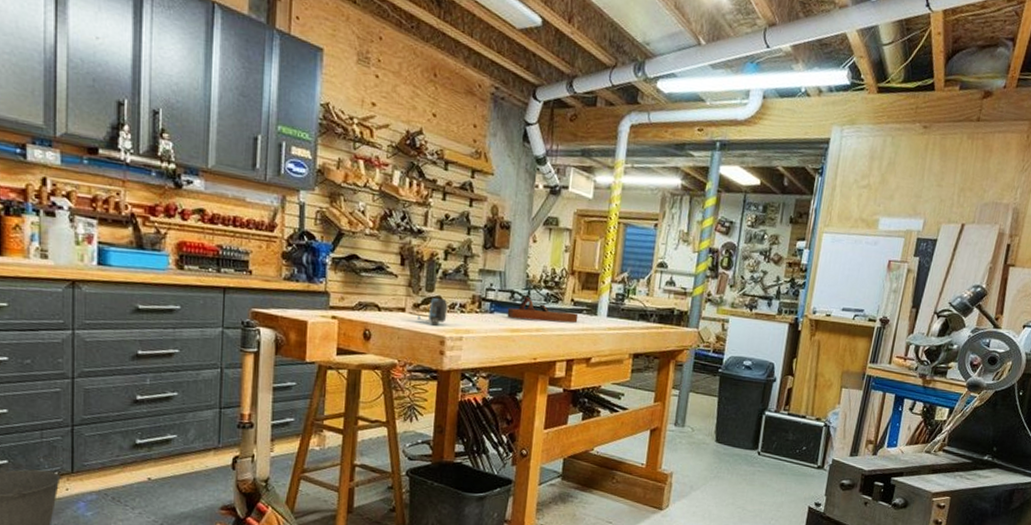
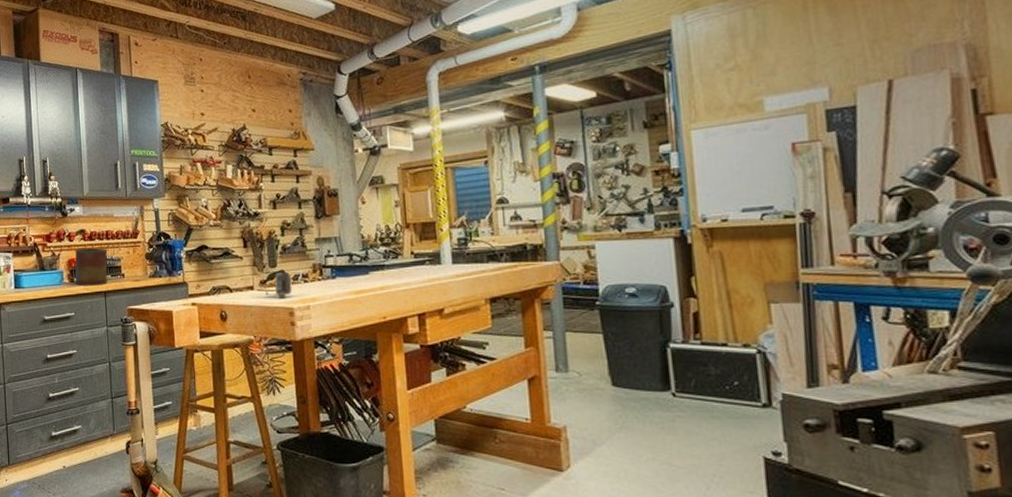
paint can: none [185,230,233,280] -> present [74,248,108,287]
hand plane: present [507,295,579,323] -> none [348,256,422,281]

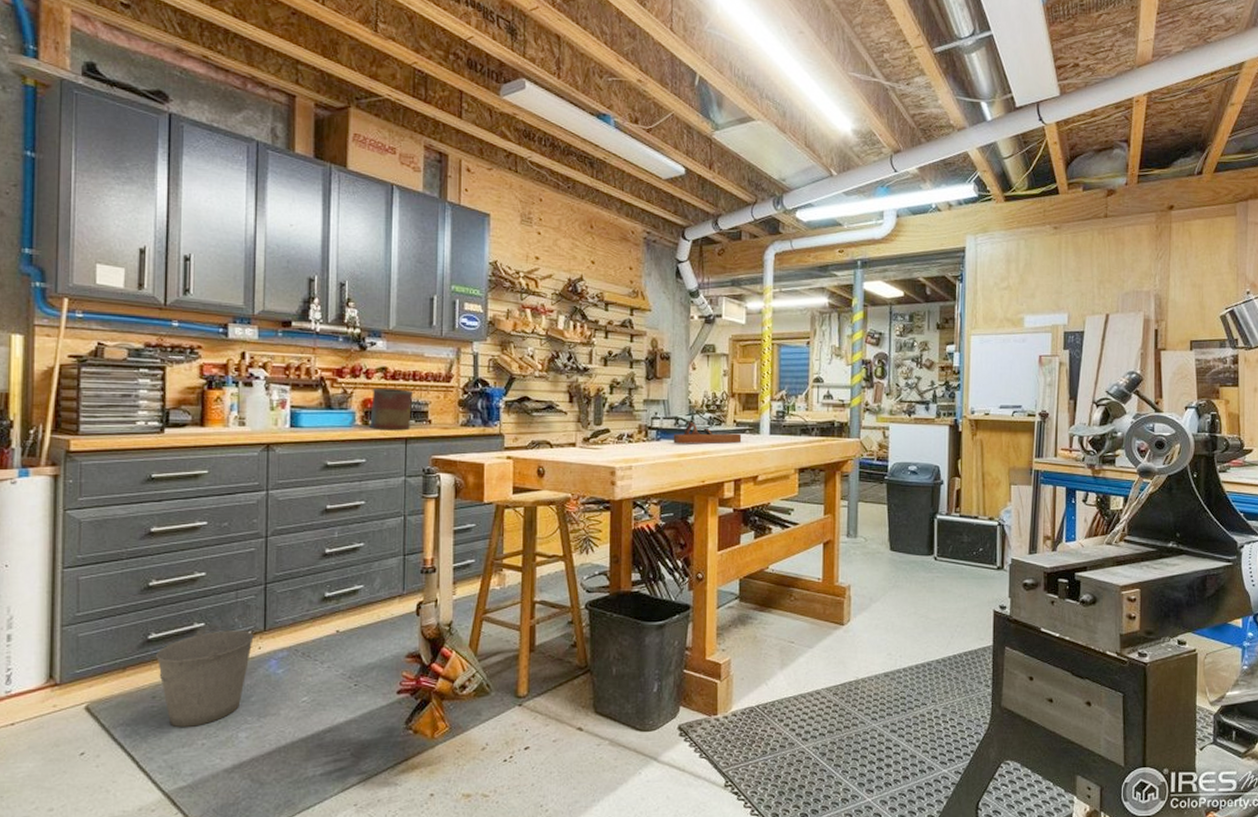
tape measure: present [265,272,292,300] -> none [588,431,616,459]
hand plane: none [348,256,422,281] -> present [673,421,742,444]

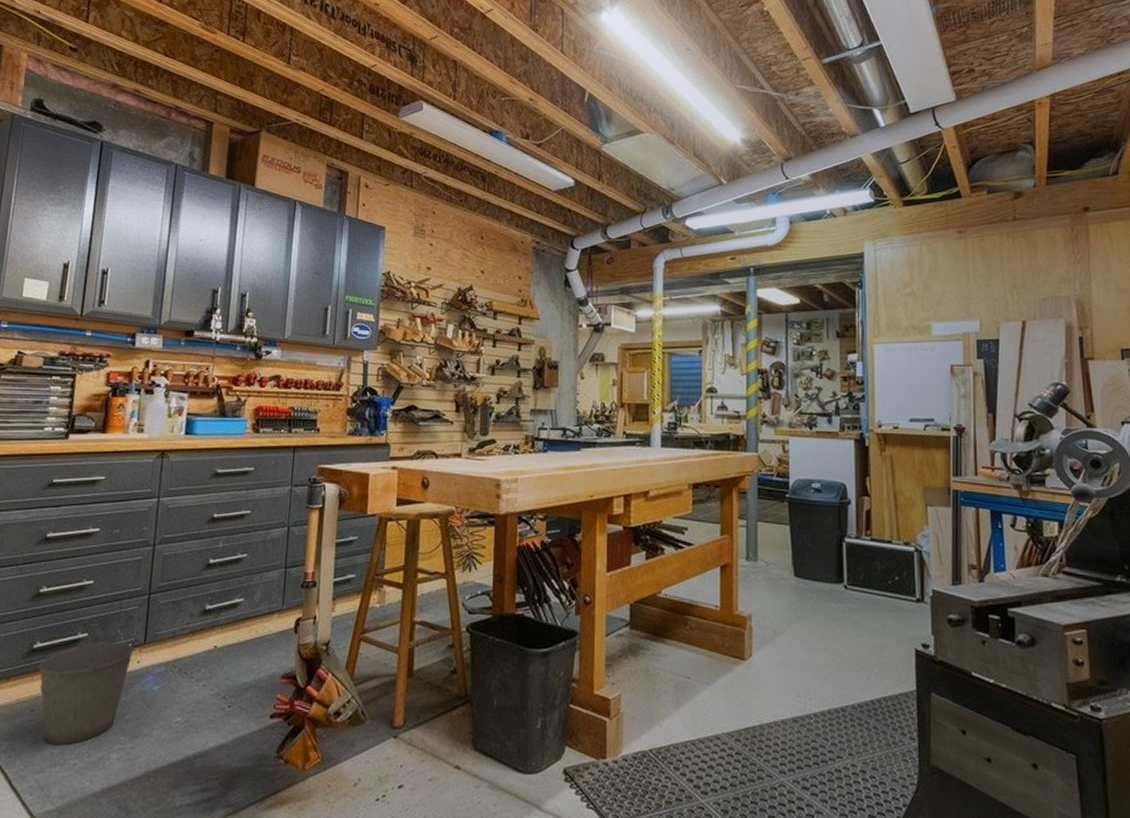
paint can: present [369,387,414,431] -> none [260,395,304,440]
hand plane: present [673,421,742,444] -> none [560,432,632,457]

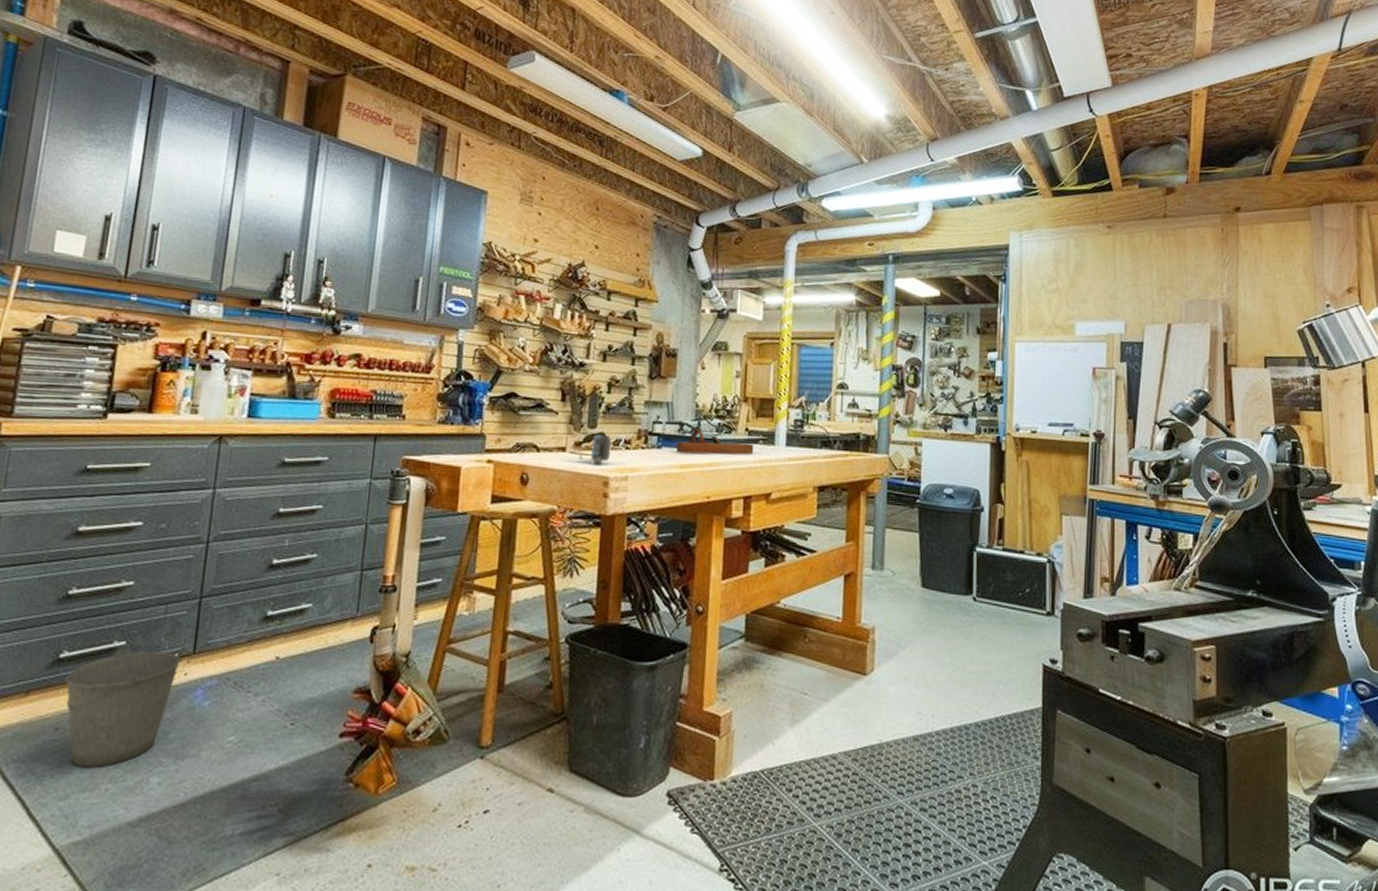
tape measure: none [473,441,502,470] -> present [579,435,612,467]
hand plane: none [560,432,632,457] -> present [676,427,754,455]

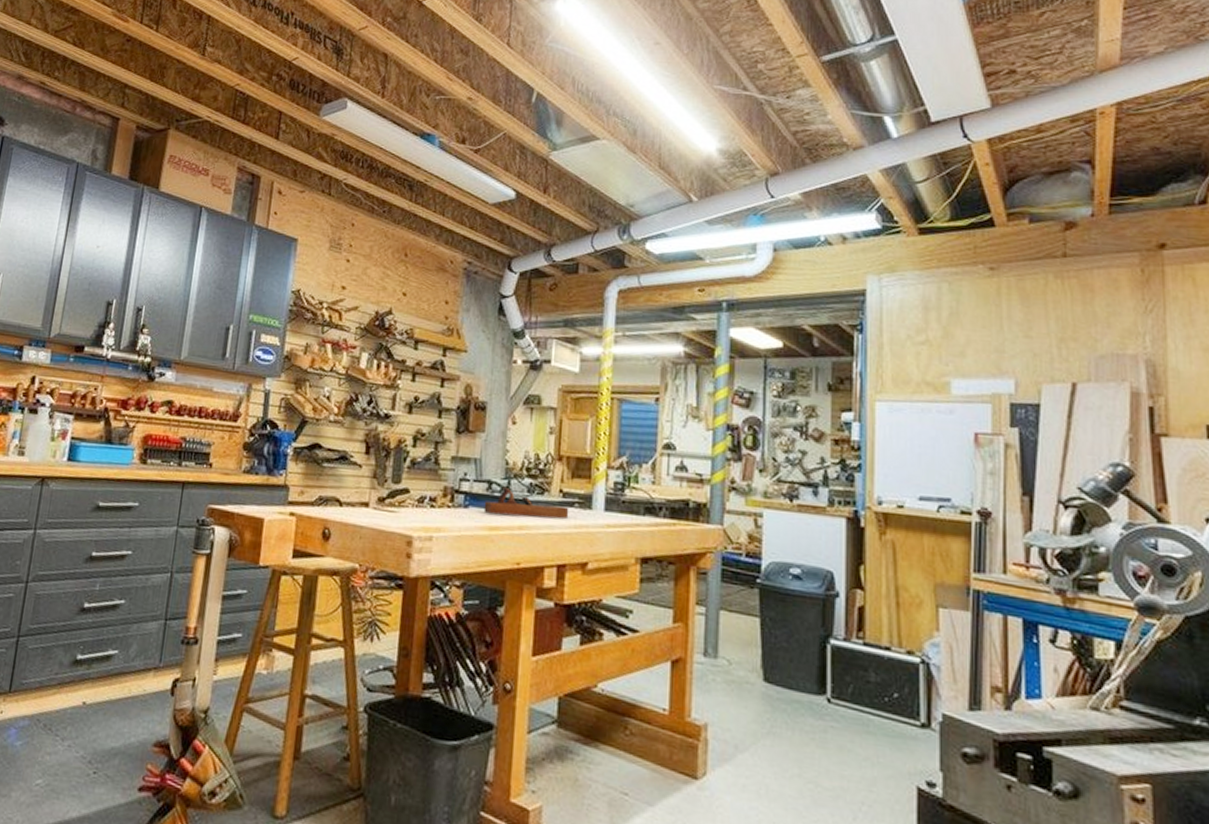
tape measure: present [579,435,612,467] -> none [382,490,417,525]

